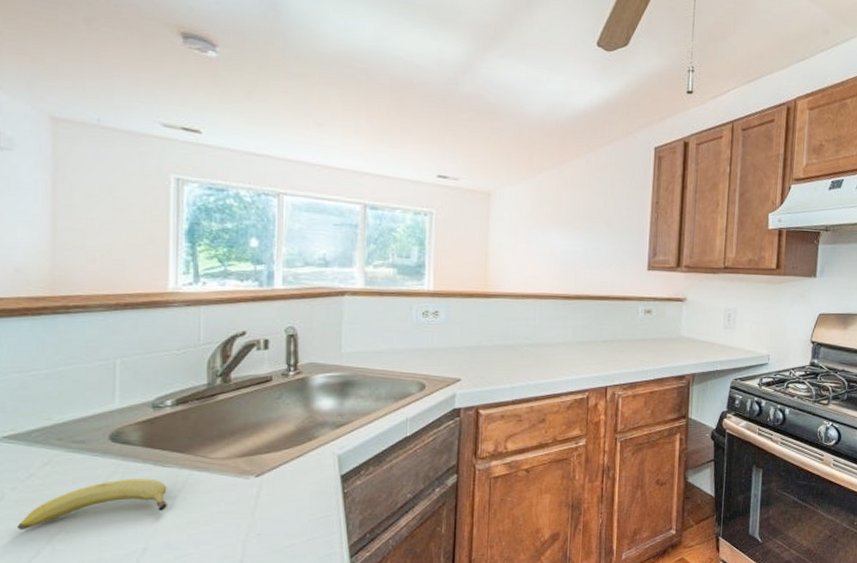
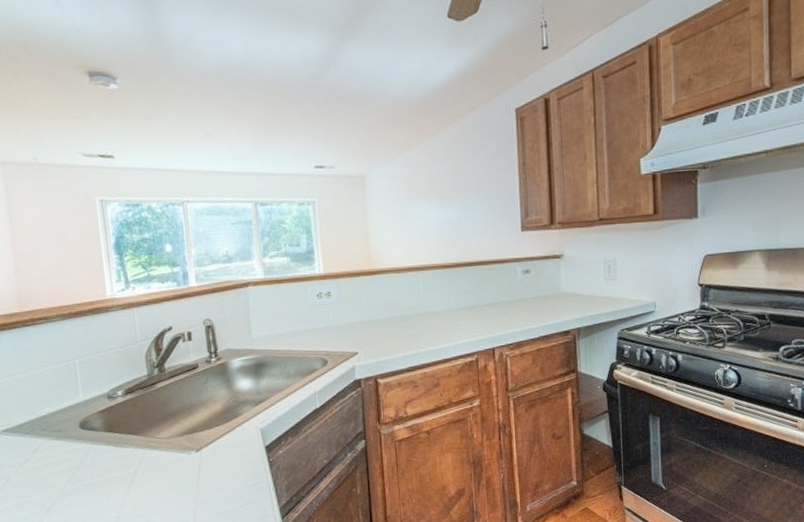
fruit: present [16,478,167,531] -> none [22,458,130,506]

